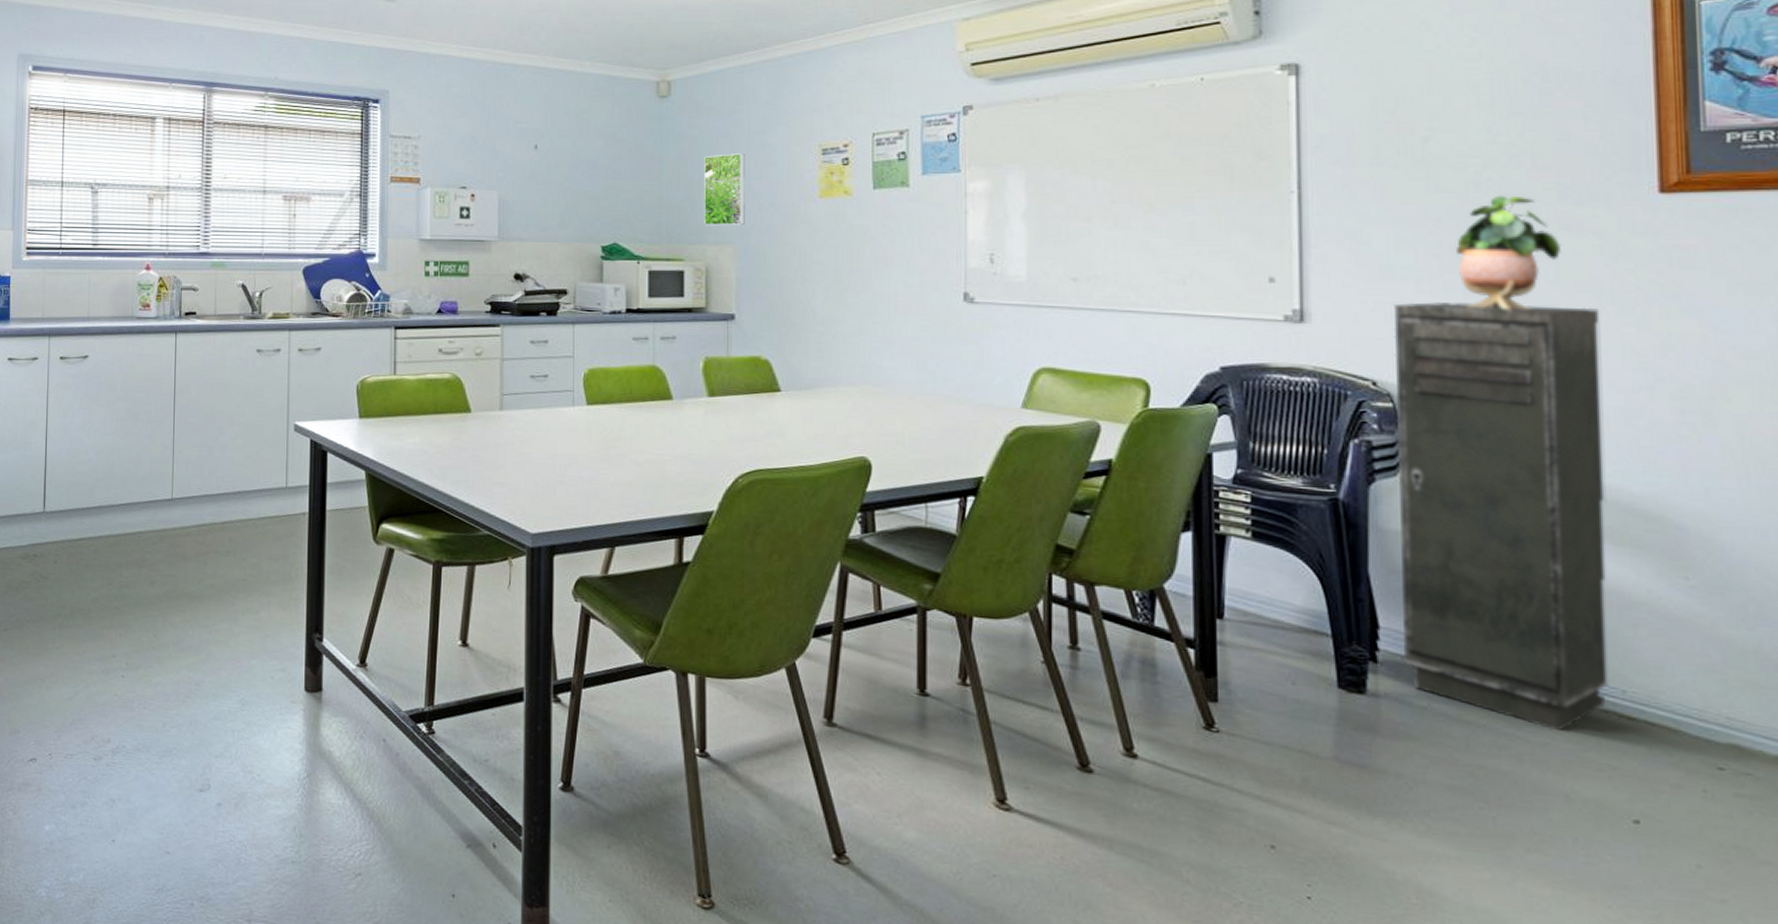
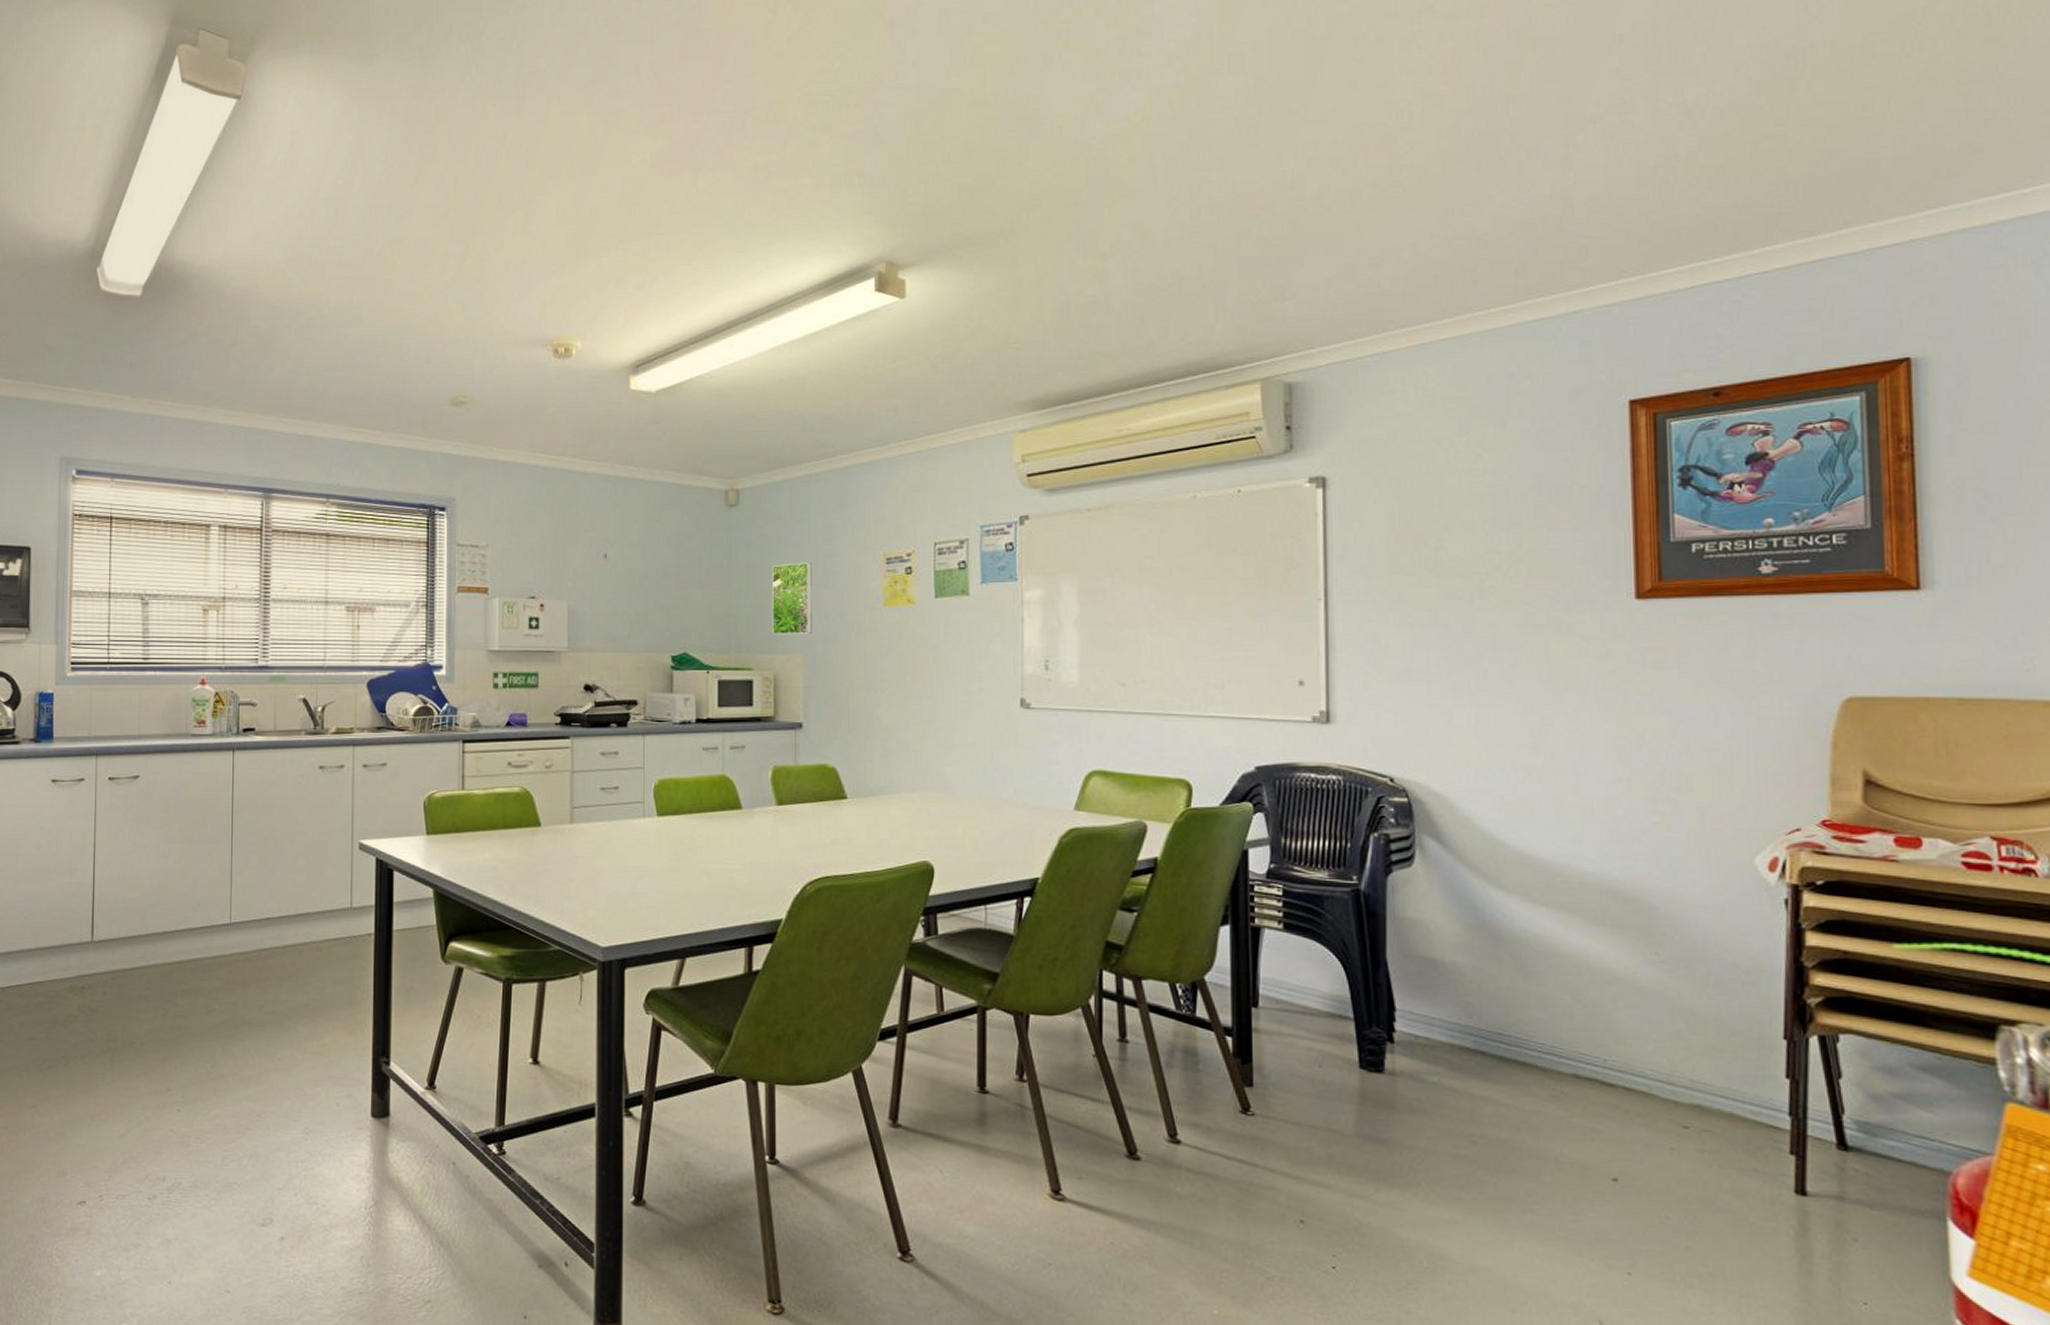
storage cabinet: present [1393,301,1608,731] -> none [1408,701,1592,1100]
potted plant: present [1455,195,1562,310] -> none [1462,601,1554,709]

